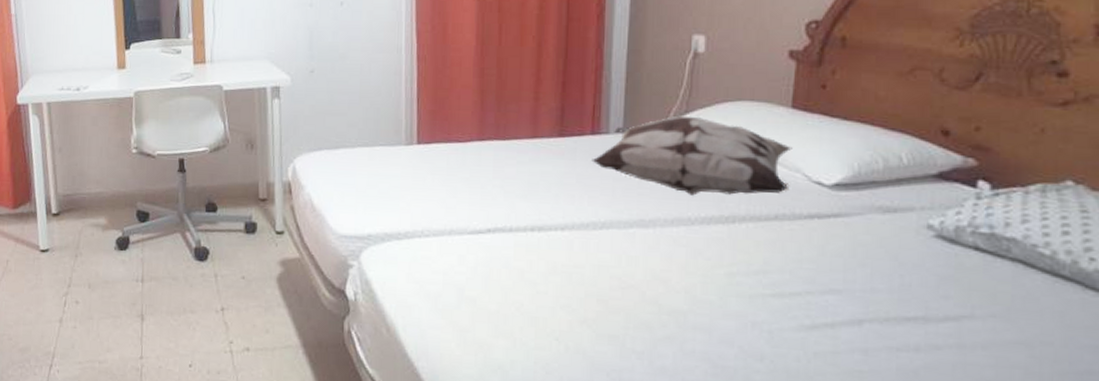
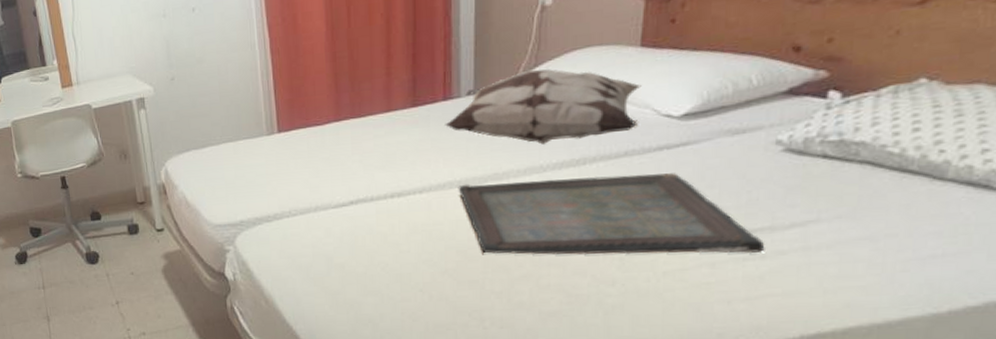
serving tray: none [602,227,919,344] -> present [458,173,765,255]

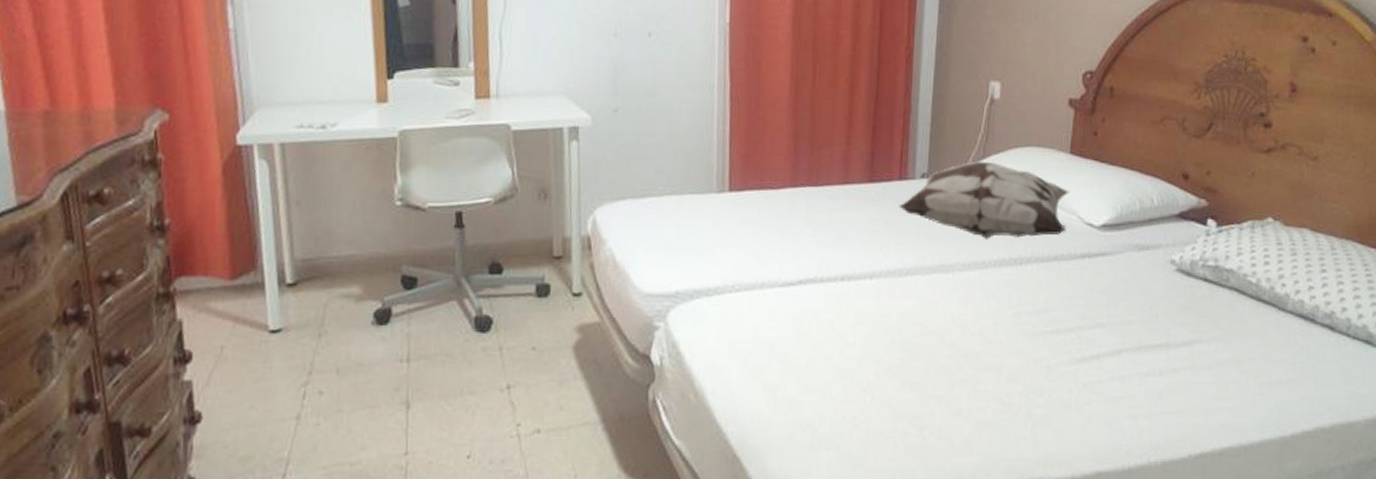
serving tray: present [458,173,765,255] -> none [907,273,1163,369]

